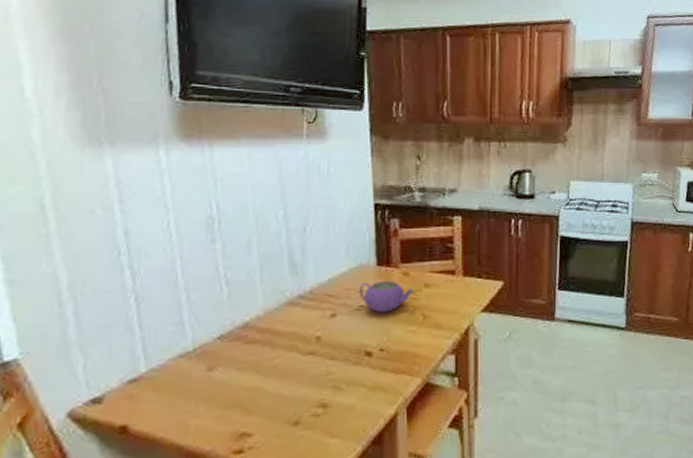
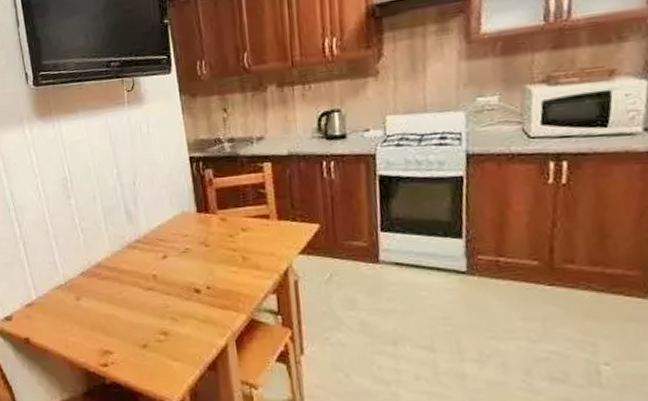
teapot: present [359,281,414,313] -> none [183,226,232,255]

